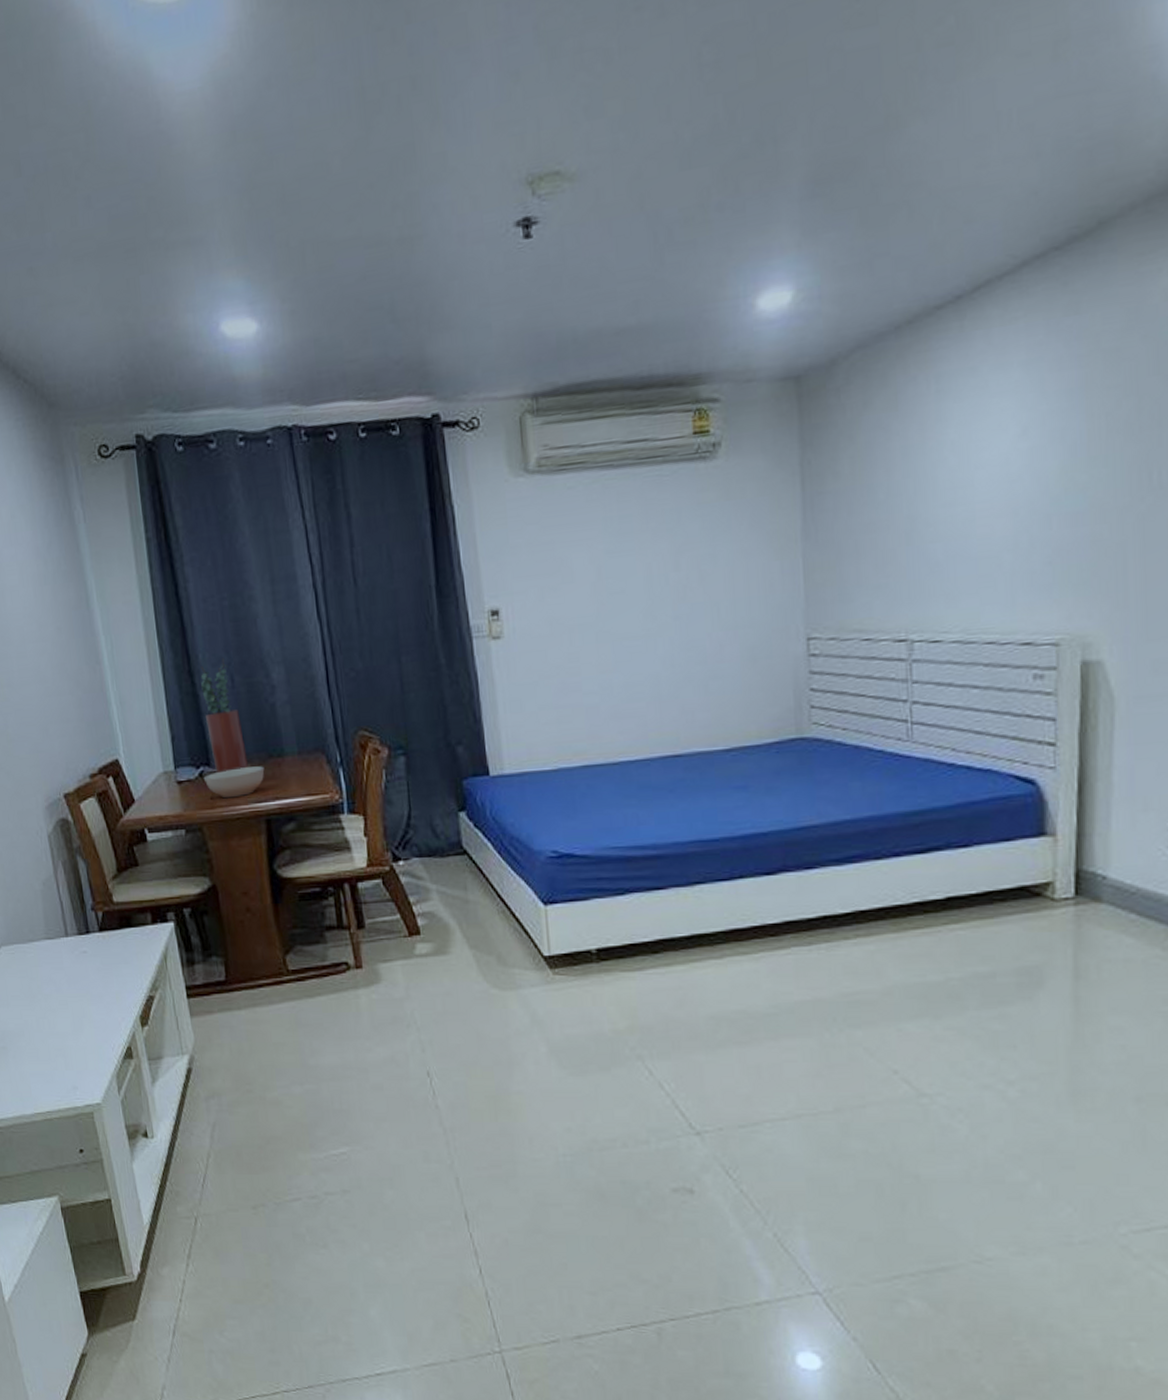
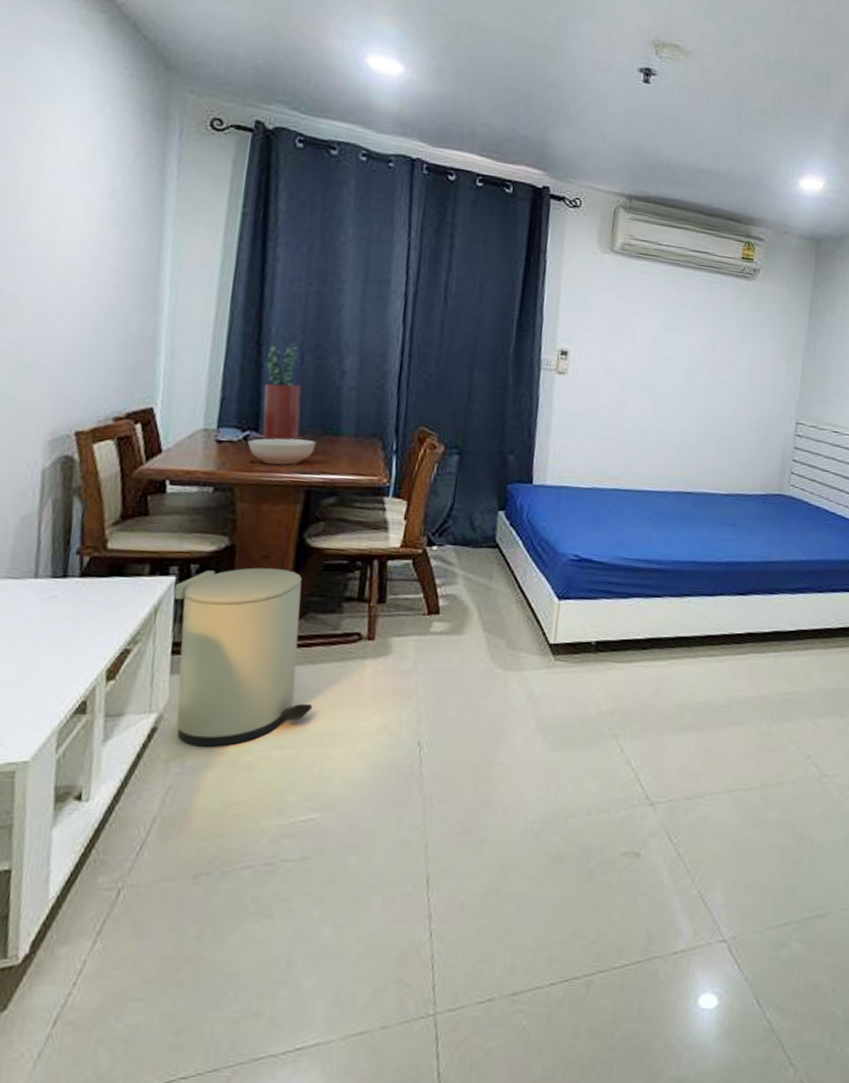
pedal bin: none [174,904,320,1085] -> present [174,567,313,747]

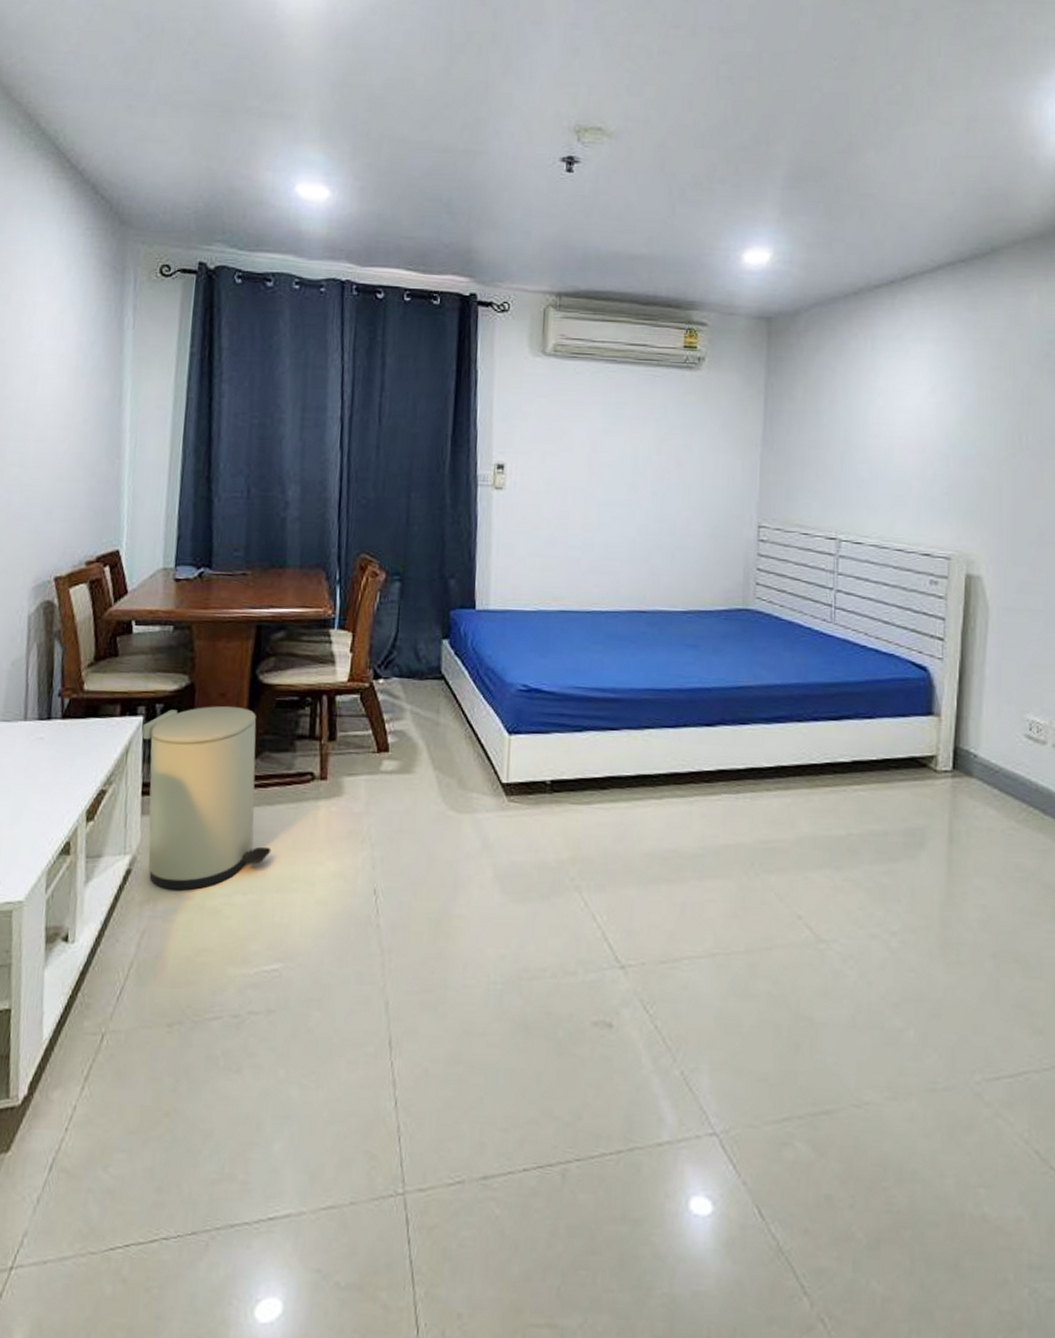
bowl: present [247,438,317,465] -> none [202,573,265,601]
vase: present [263,336,303,441] -> none [215,469,250,576]

